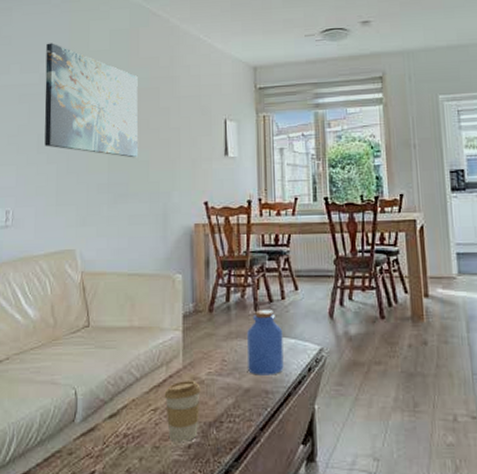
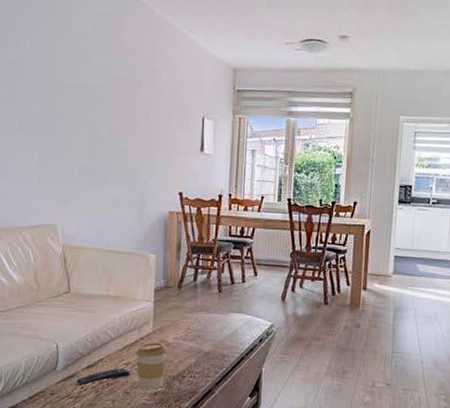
wall art: present [44,43,139,158] -> none [26,18,120,145]
remote control: none [96,416,159,442] -> present [75,368,130,386]
jar: present [246,310,284,376] -> none [208,290,241,343]

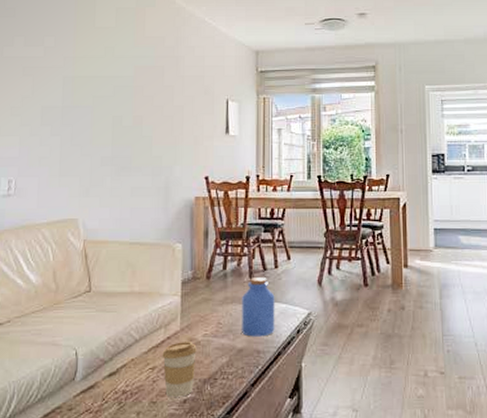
remote control: present [75,368,130,386] -> none [95,374,156,398]
jar: none [208,290,241,343] -> present [241,277,275,337]

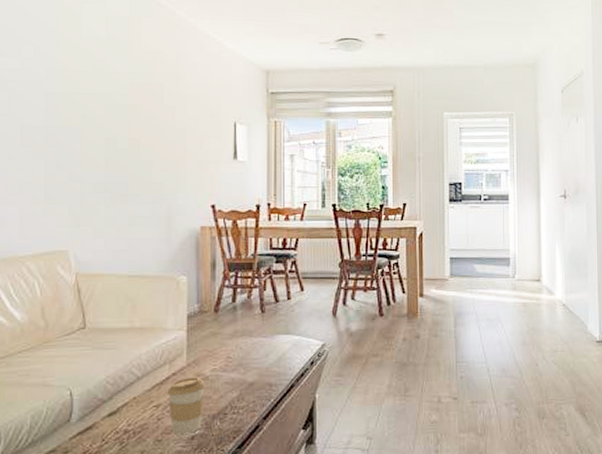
jar: present [241,277,275,337] -> none [251,309,288,370]

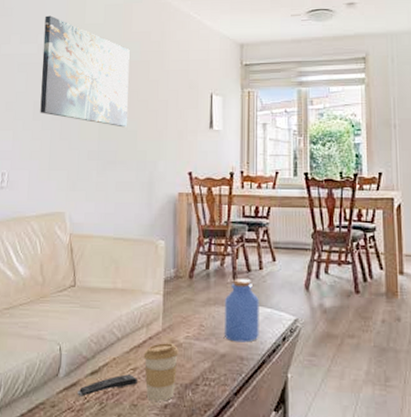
wall art: none [28,24,140,157] -> present [40,15,130,128]
remote control: none [94,411,161,439] -> present [78,374,137,397]
jar: none [251,309,288,370] -> present [224,279,259,343]

